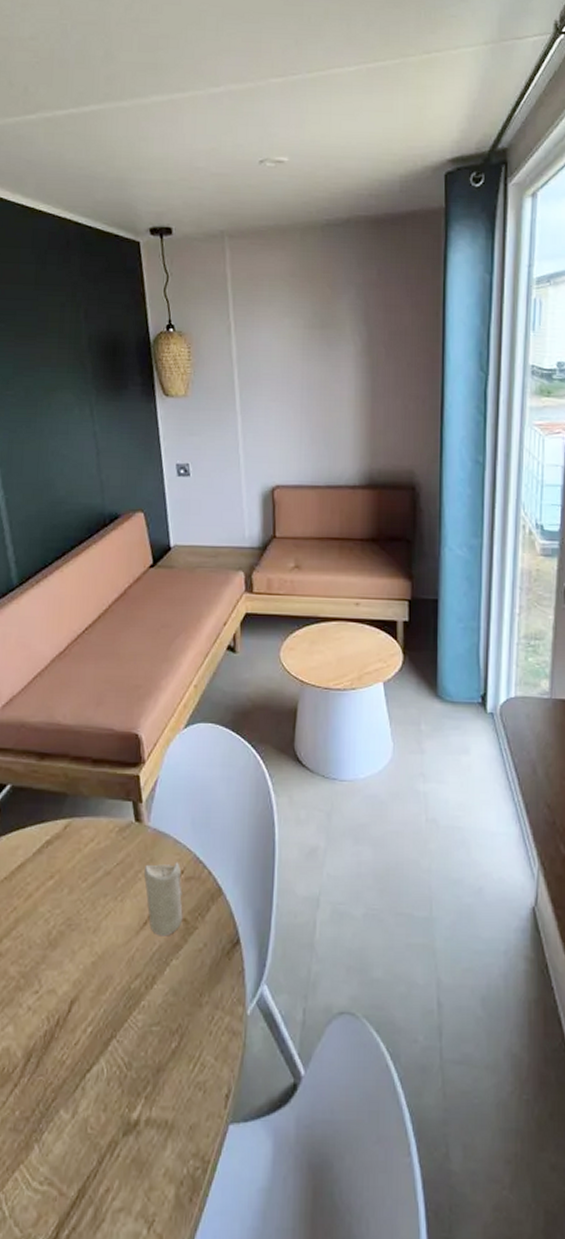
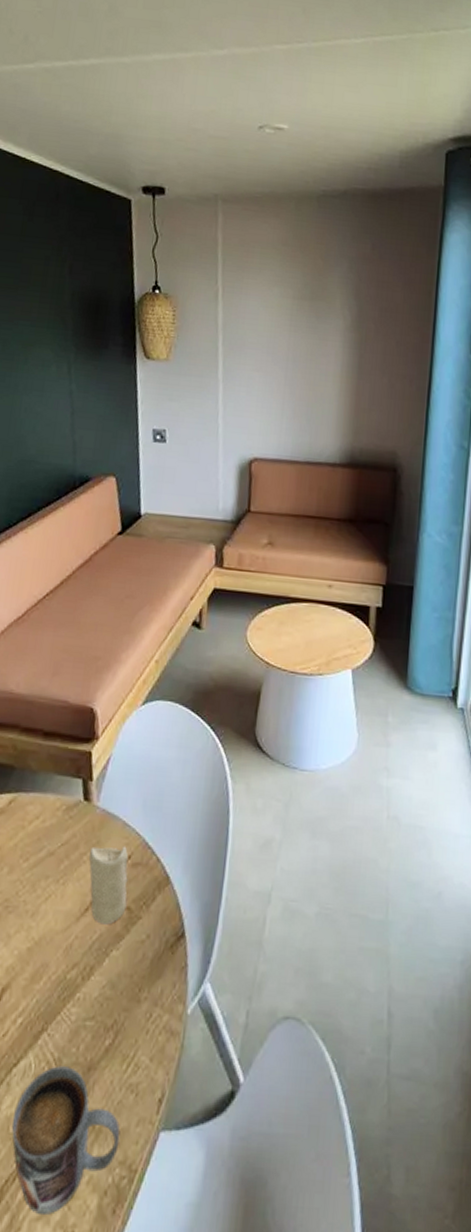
mug: none [89,1069,192,1206] -> present [11,1066,121,1215]

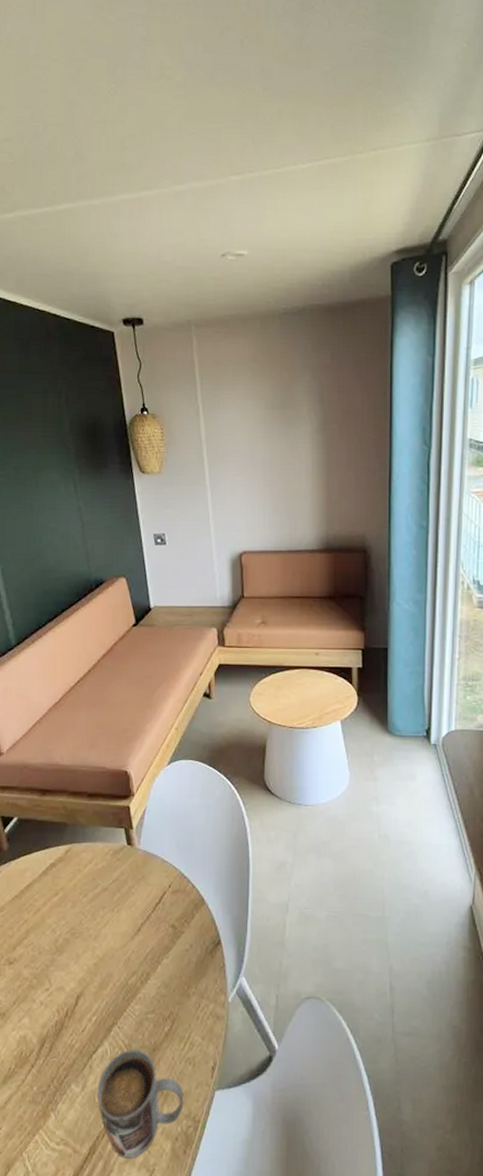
candle: present [89,846,129,925] -> none [137,878,171,940]

